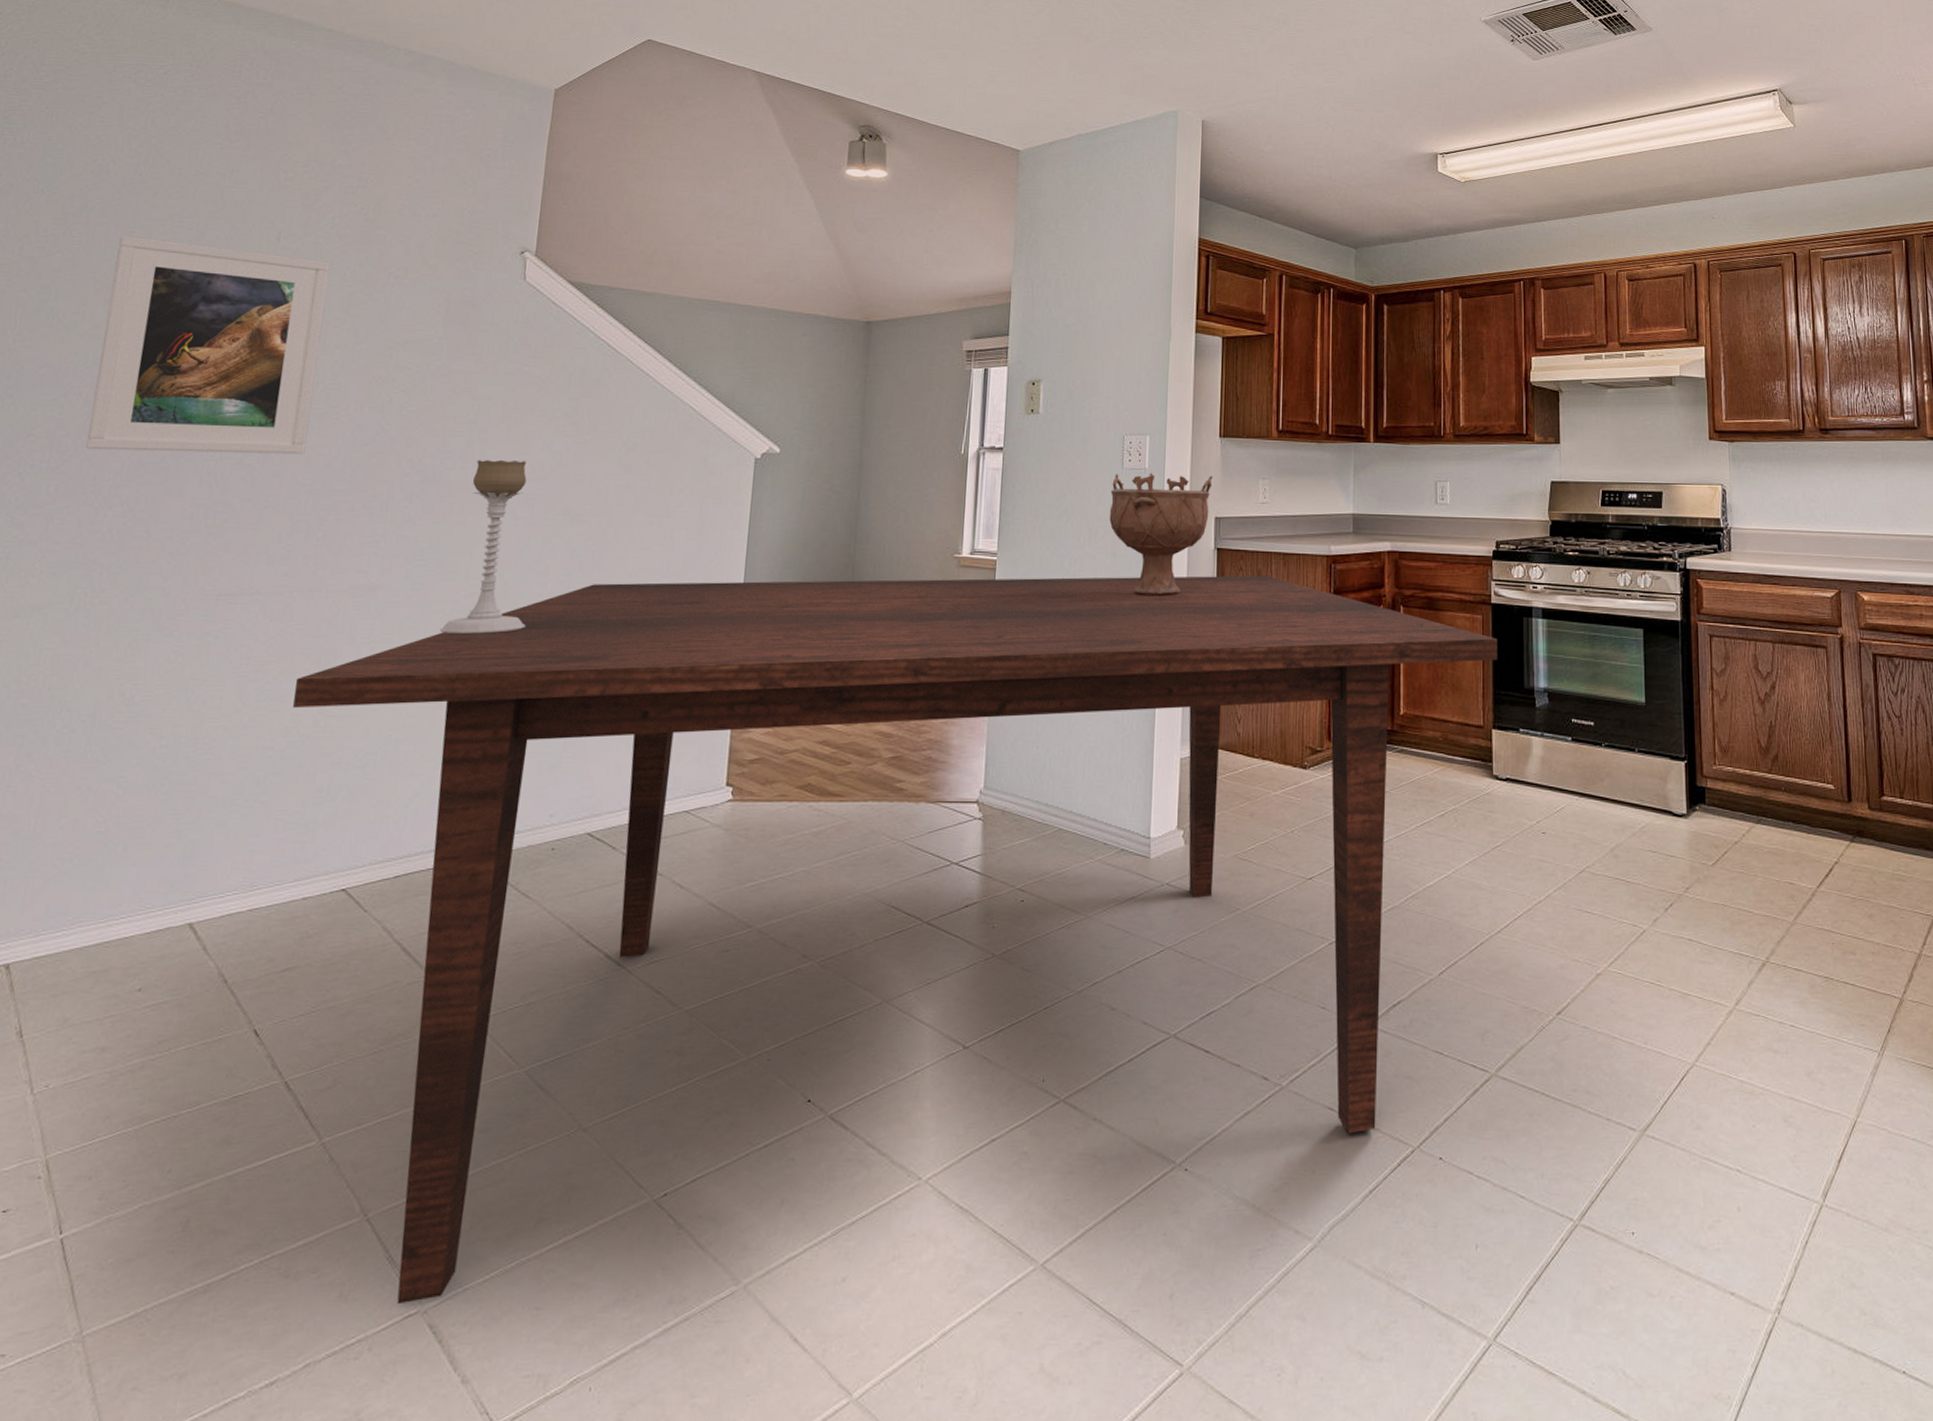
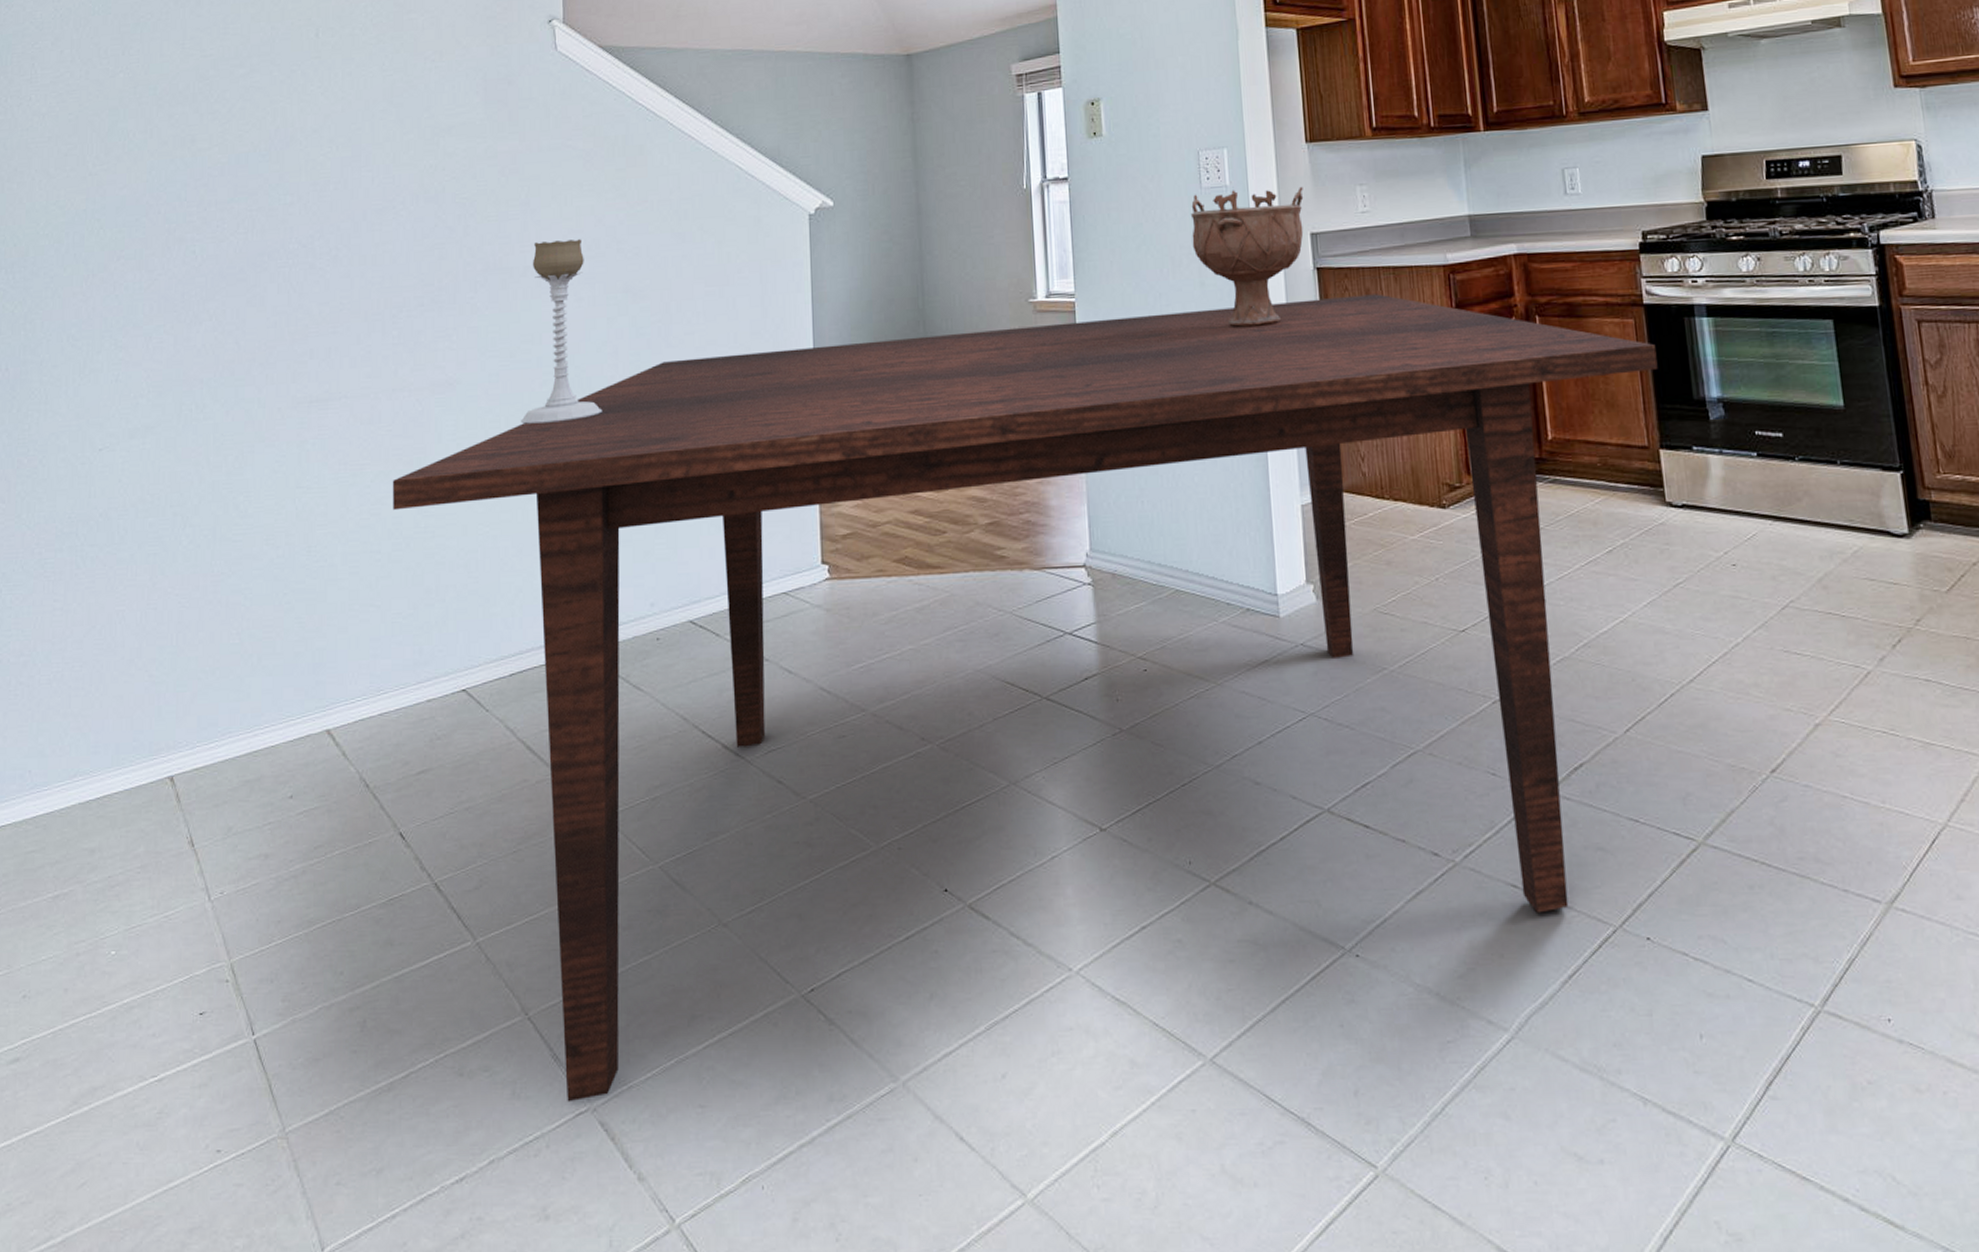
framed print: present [86,235,330,455] -> none [171,48,371,267]

